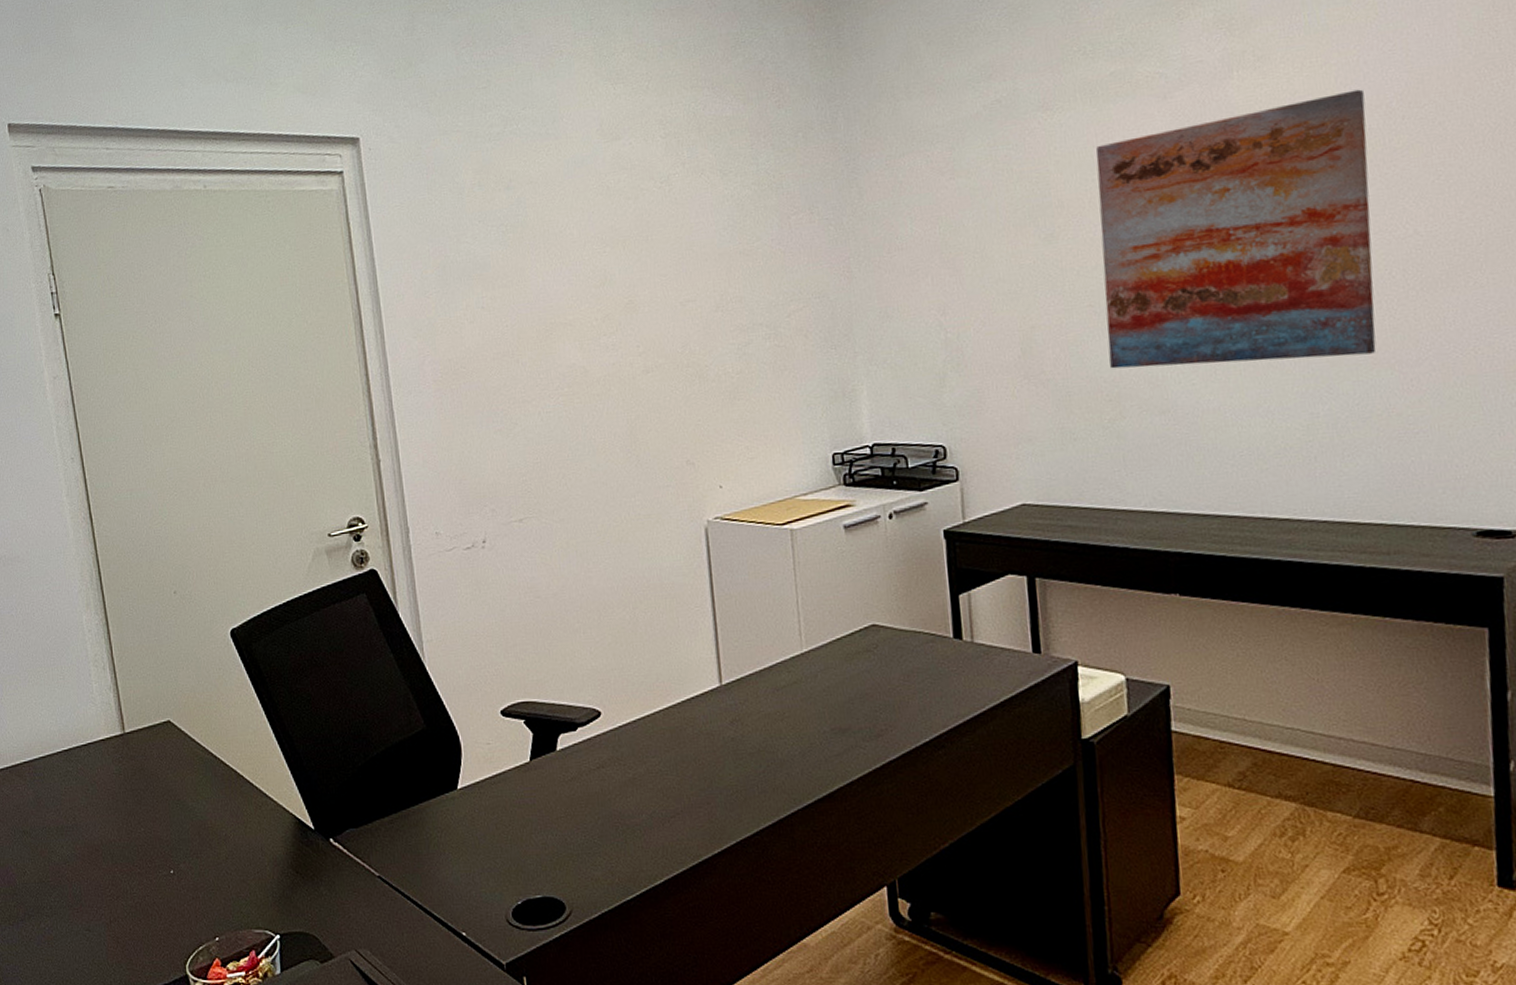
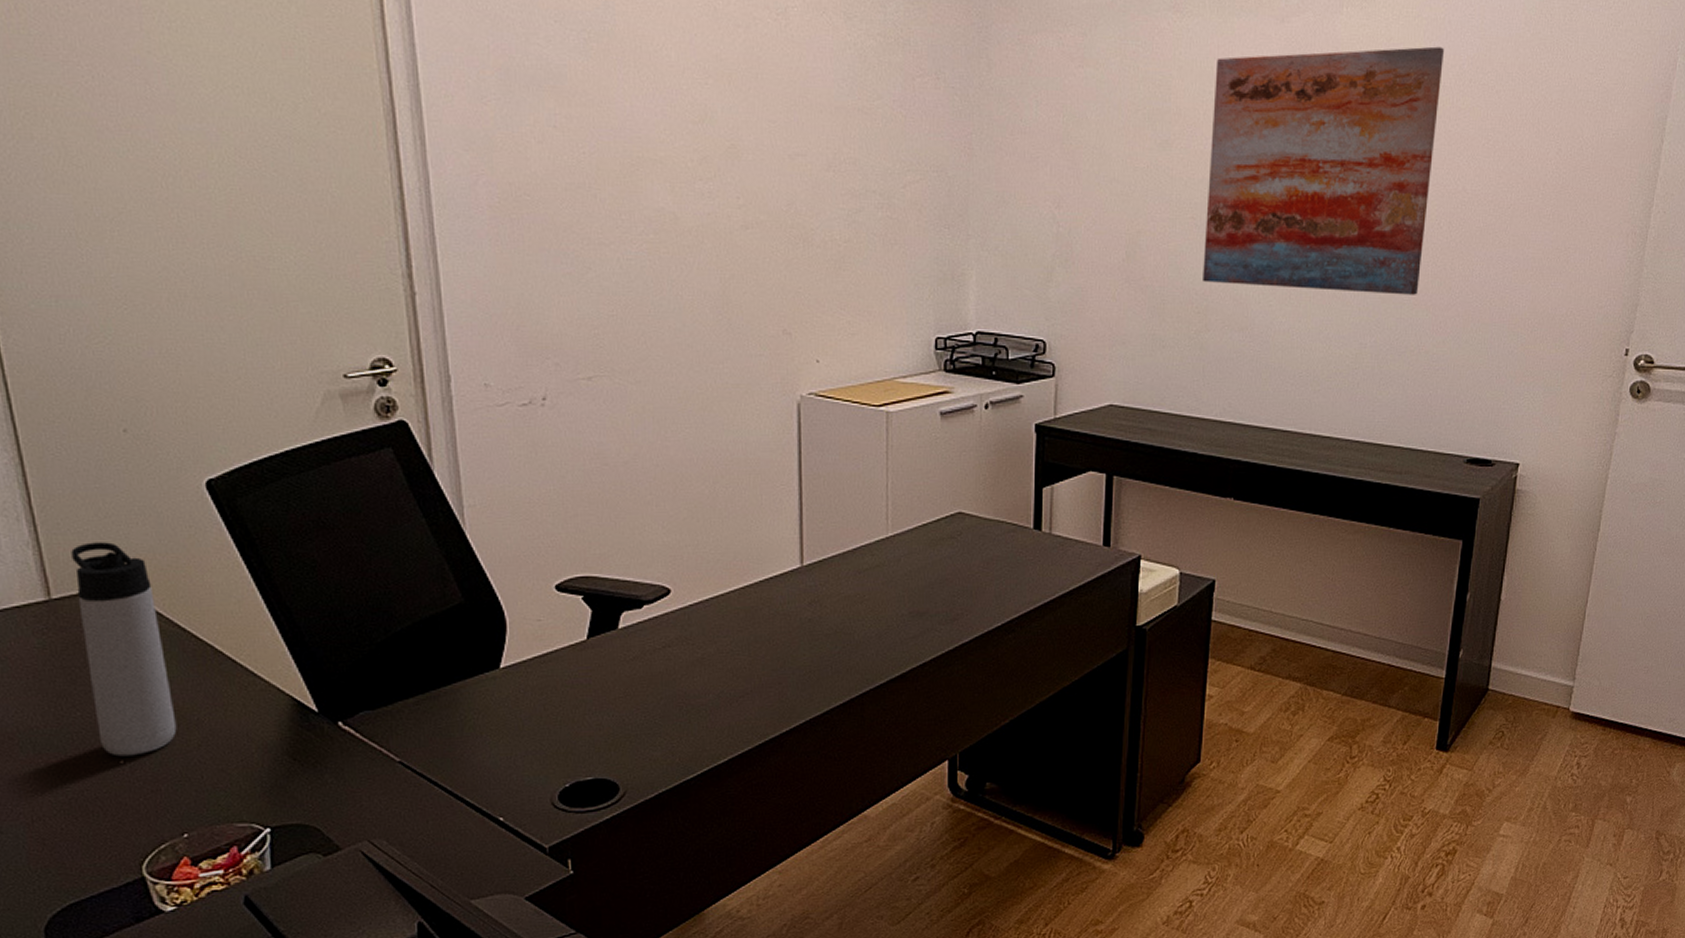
thermos bottle: none [139,684,211,867] -> present [71,542,177,757]

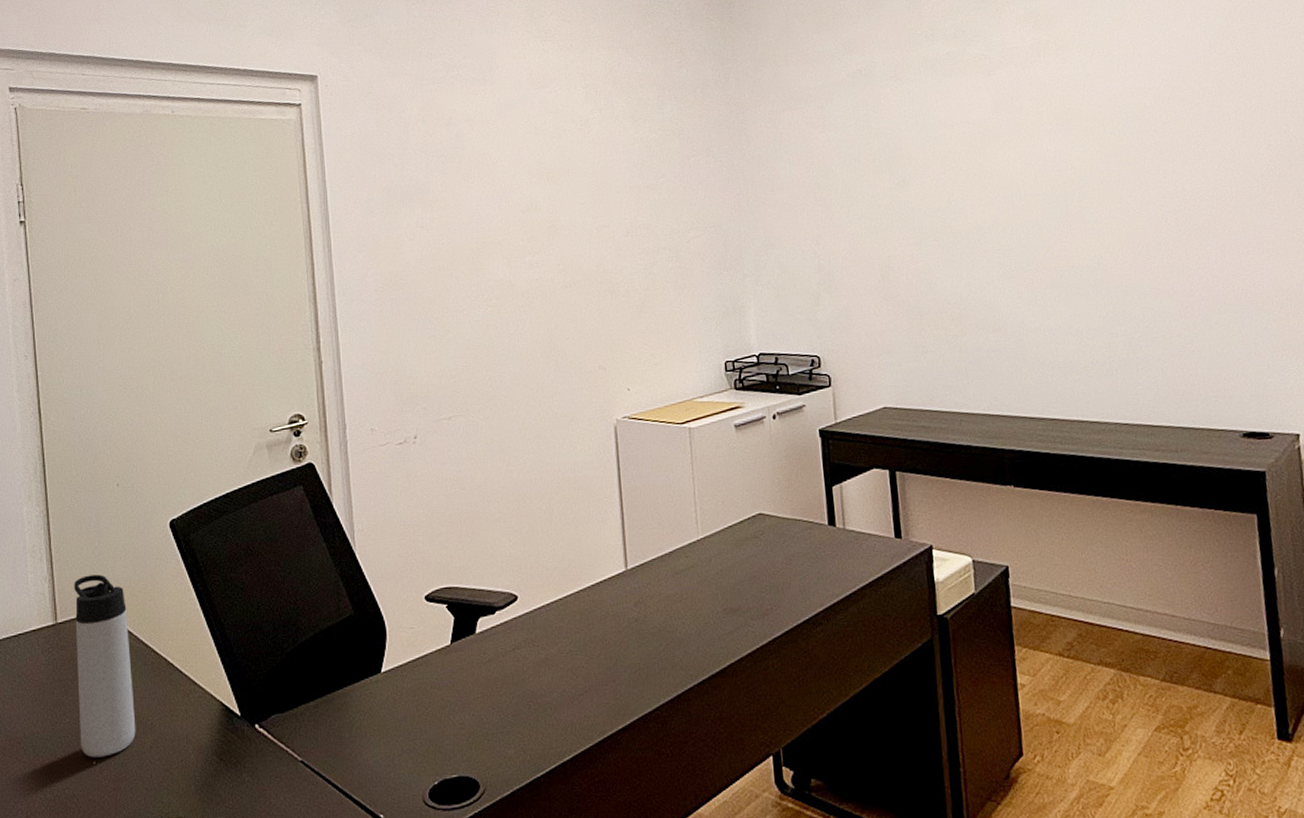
wall art: present [1203,46,1444,295] -> none [937,75,1159,293]

